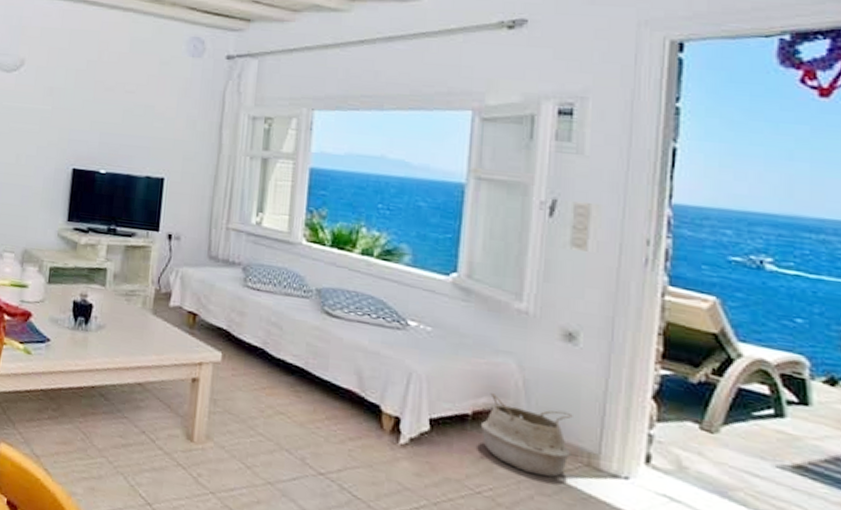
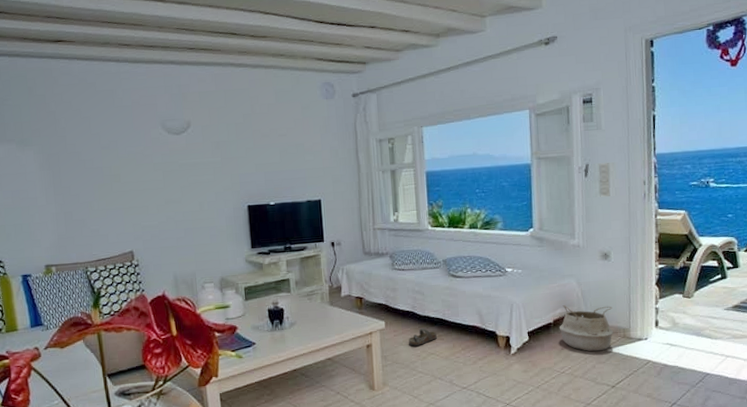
sandal: none [251,375,293,398] -> present [409,328,438,346]

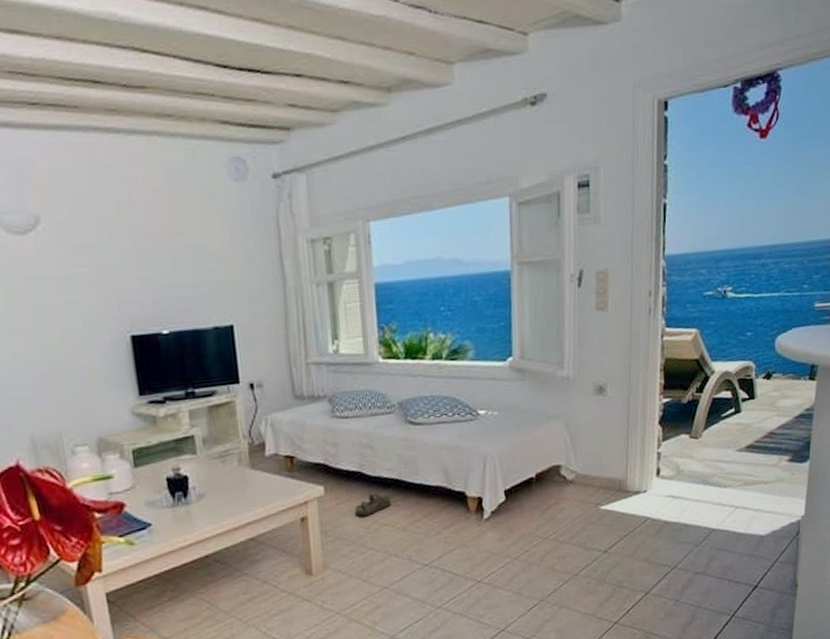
woven basket: present [559,305,614,352] -> none [542,452,608,511]

